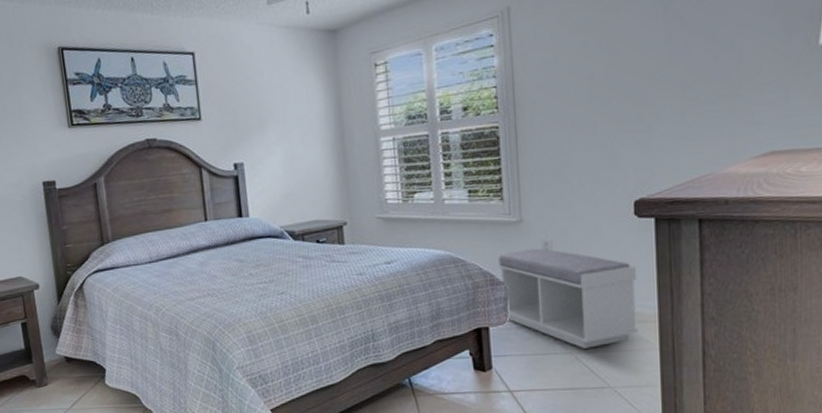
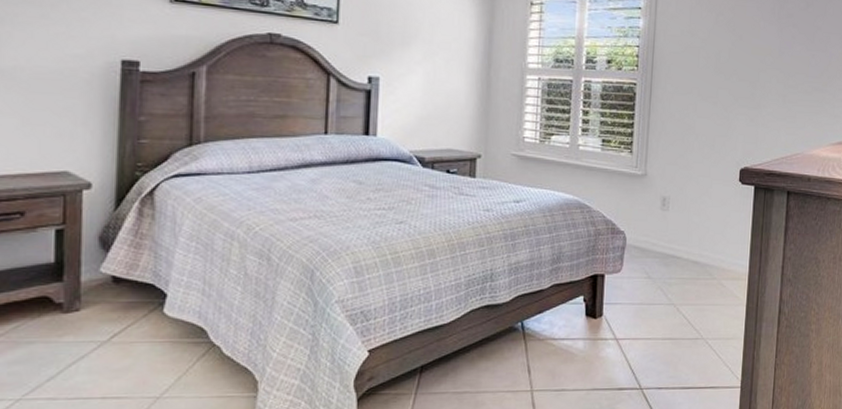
bench: present [497,248,638,349] -> none [620,202,736,301]

